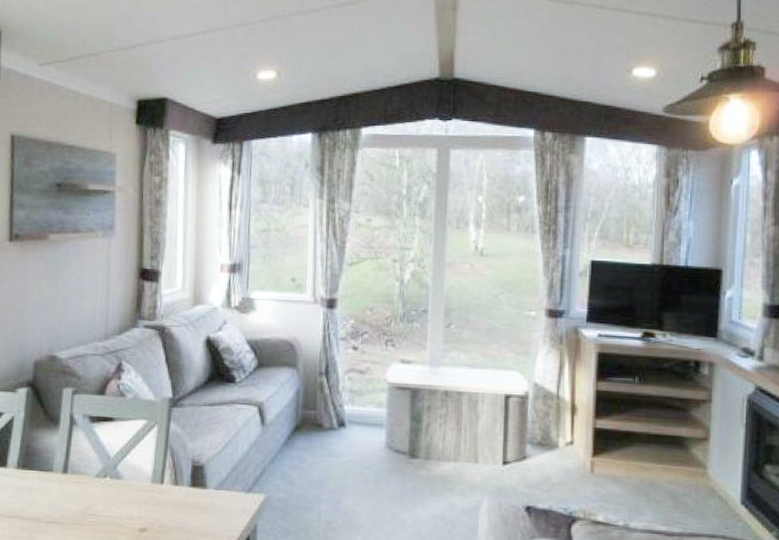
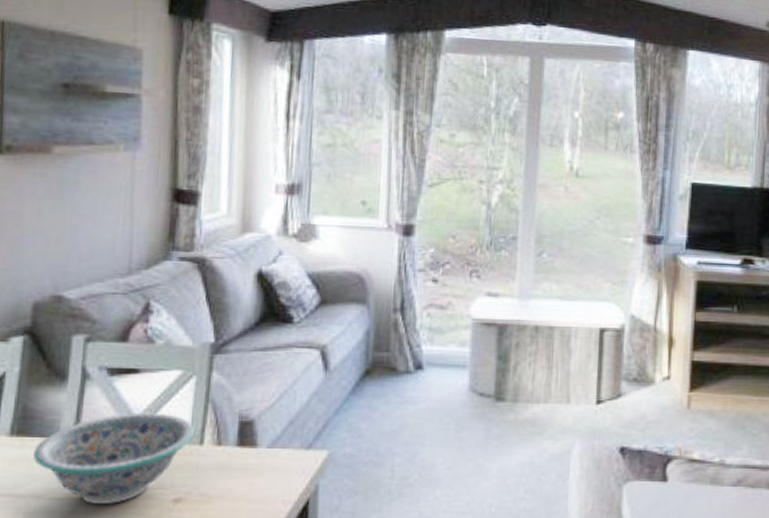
decorative bowl: none [34,454,157,530] -> present [33,412,196,505]

